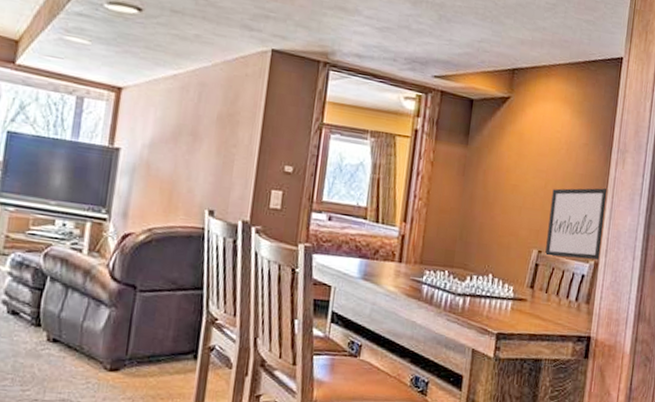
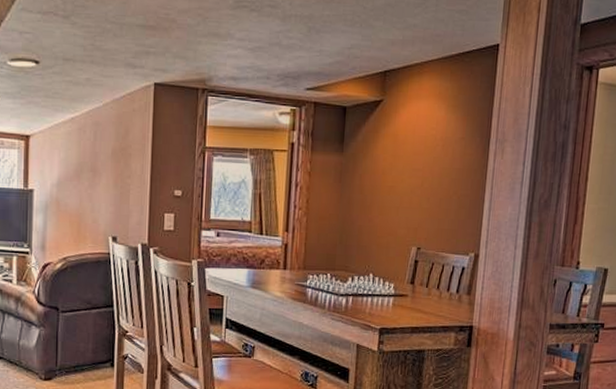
wall art: present [545,188,609,260] -> none [424,180,487,253]

